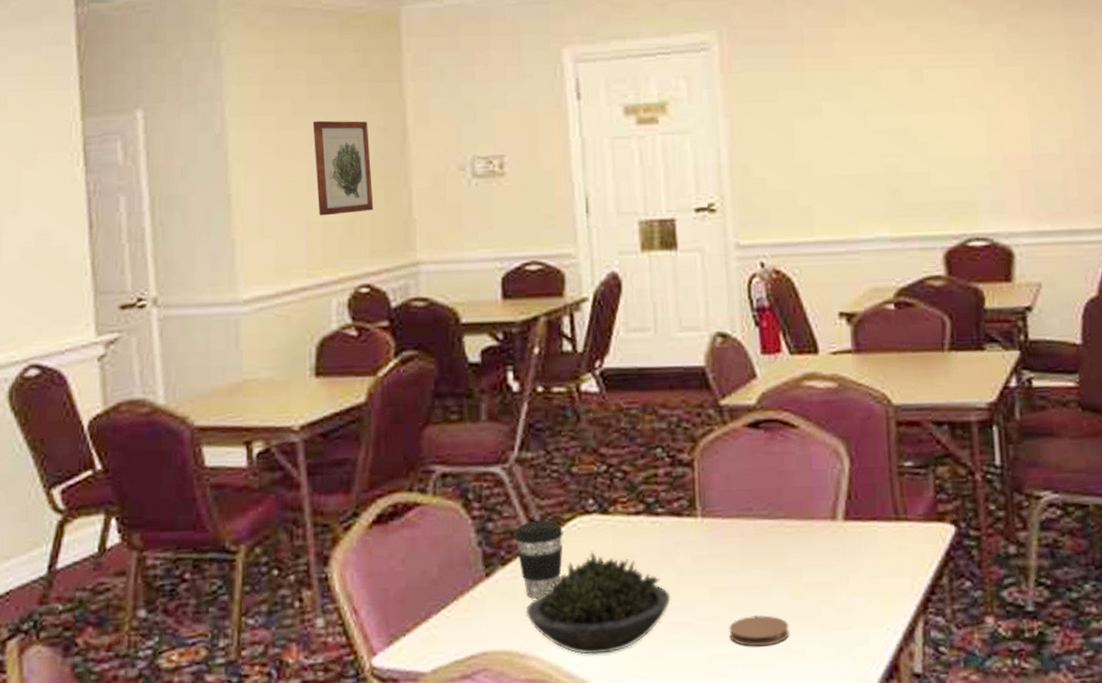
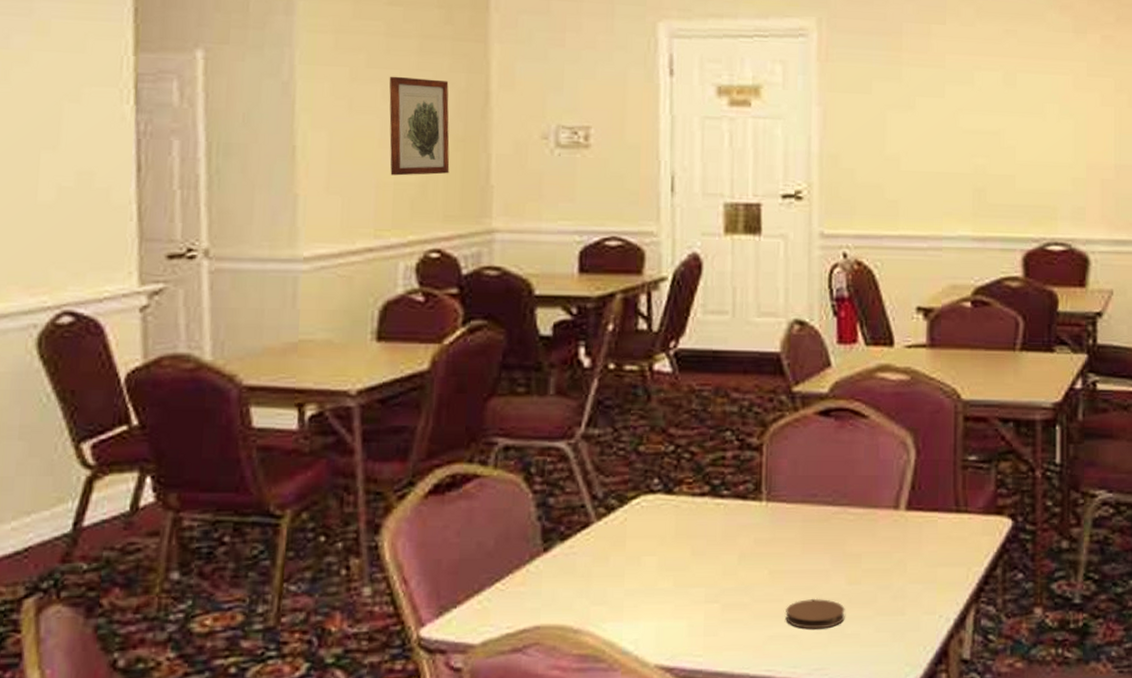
coffee cup: present [515,520,563,600] -> none [576,497,626,576]
succulent plant: present [525,551,671,655] -> none [582,530,730,632]

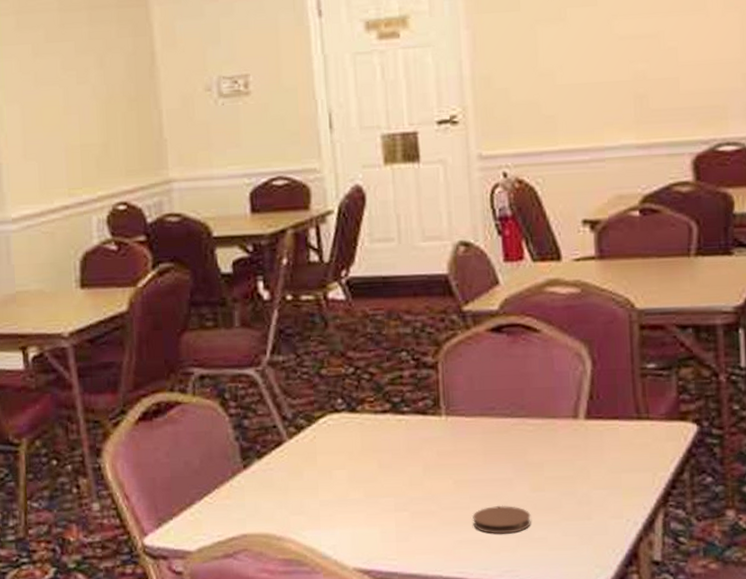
wall art: present [389,76,450,176] -> none [66,46,127,139]

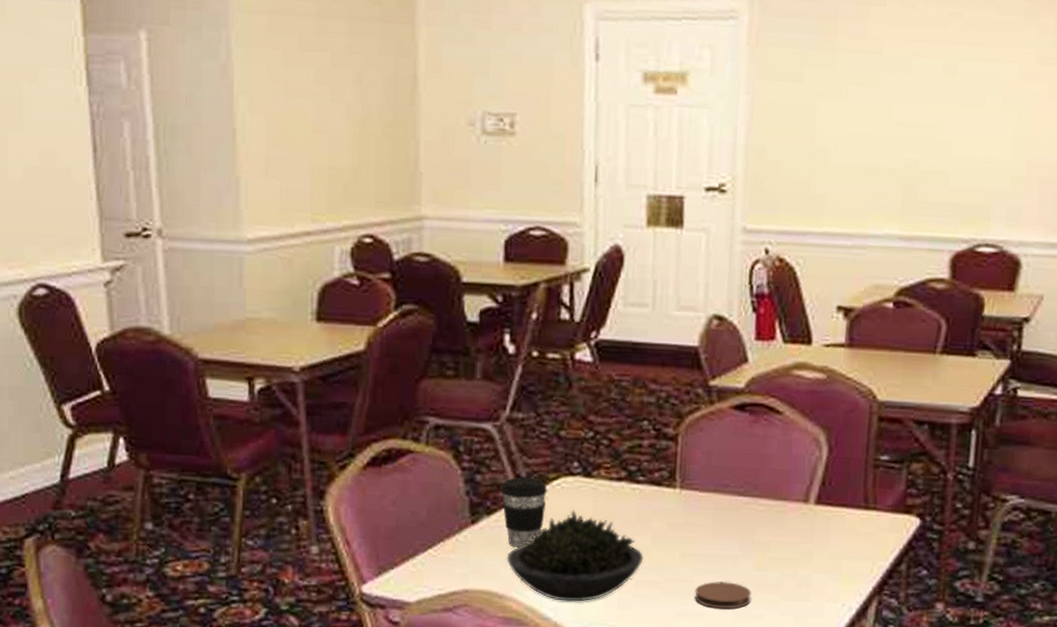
coffee cup: none [269,417,314,489] -> present [501,477,547,549]
succulent plant: none [281,446,417,539] -> present [506,509,644,602]

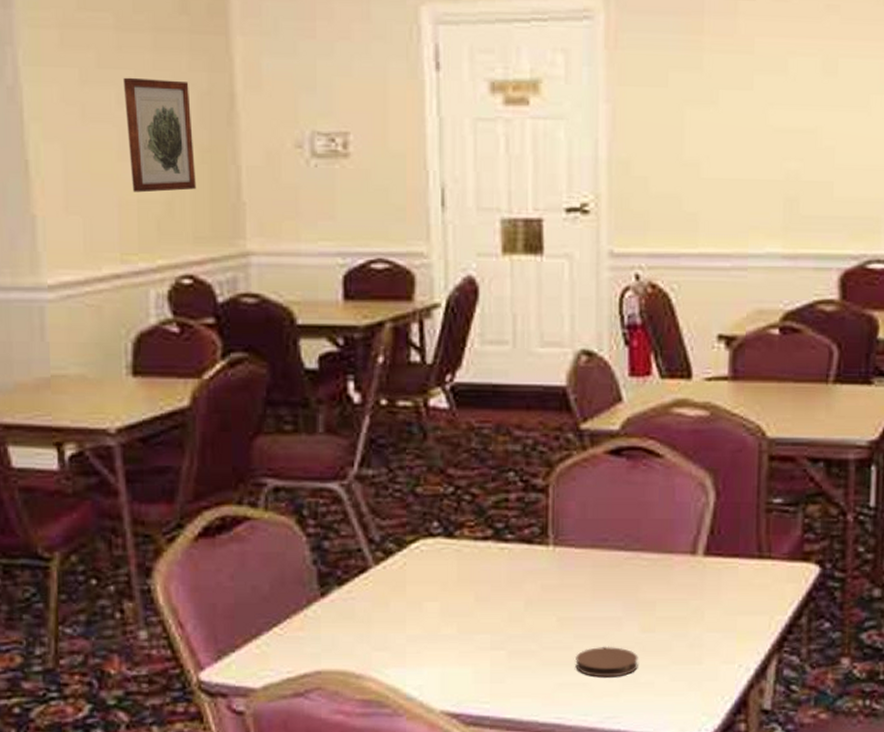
wall art: none [320,59,380,161] -> present [123,77,197,193]
coffee cup: present [501,477,547,549] -> none [353,541,405,622]
succulent plant: present [506,509,644,602] -> none [362,575,516,678]

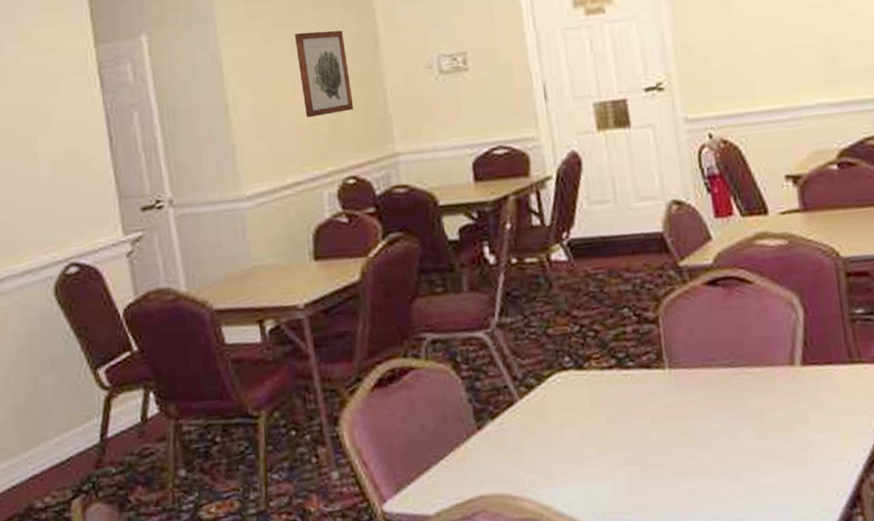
coaster: present [575,646,638,677] -> none [701,453,757,483]

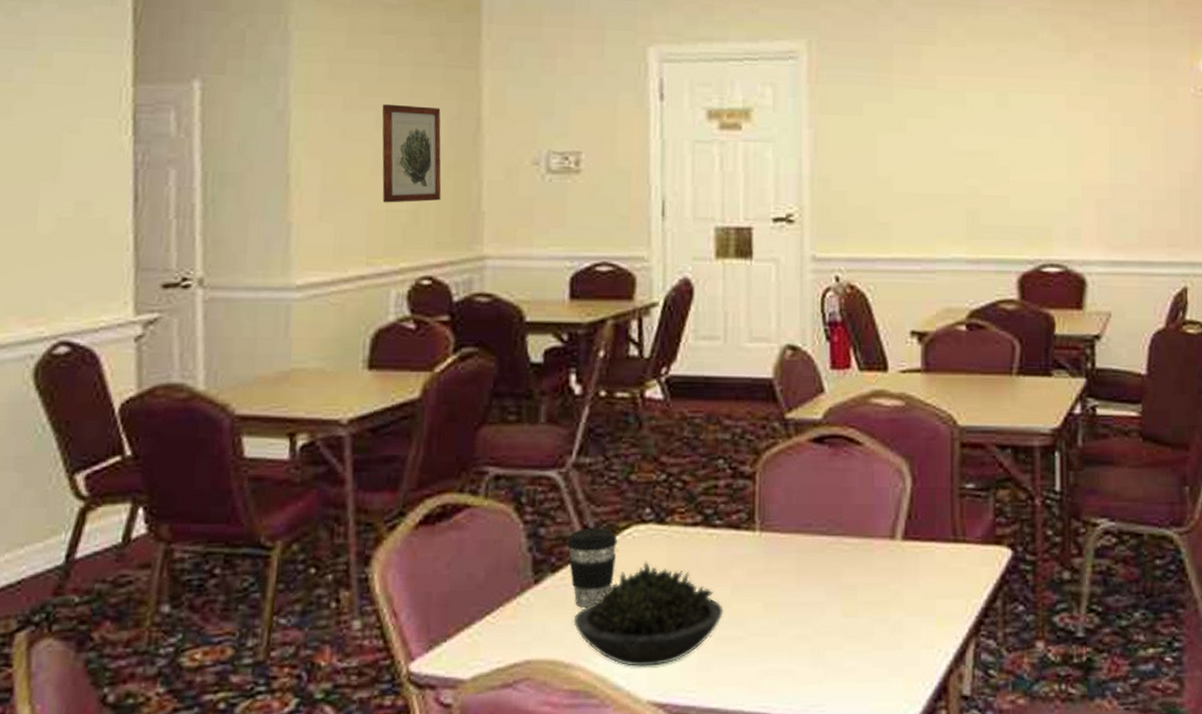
coffee cup: none [501,377,545,448] -> present [567,527,618,609]
succulent plant: none [515,403,646,495] -> present [573,561,723,667]

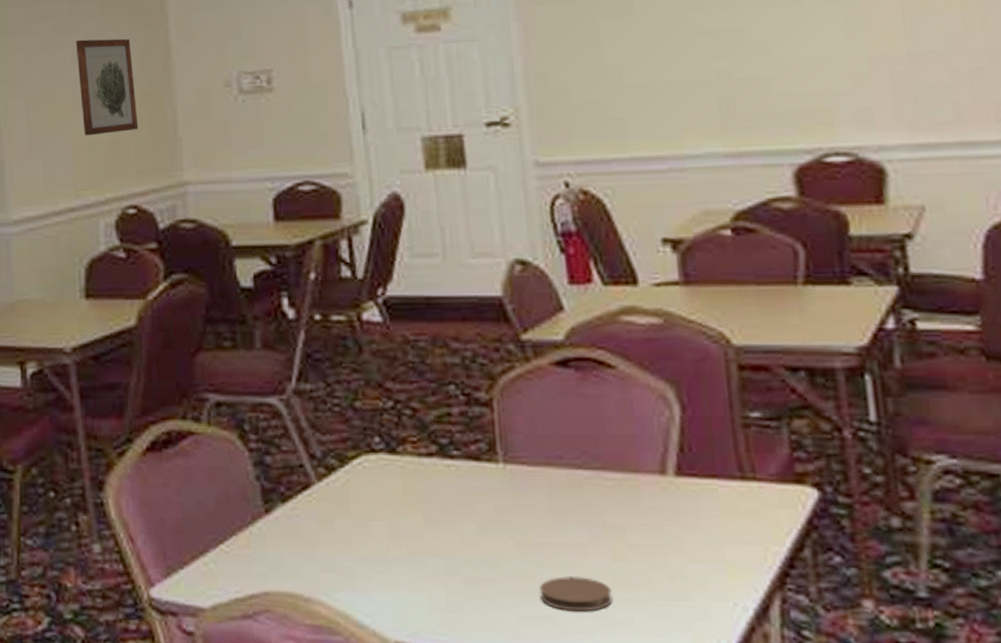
coffee cup: present [567,527,618,609] -> none [295,456,348,541]
succulent plant: present [573,561,723,667] -> none [308,493,471,605]
coaster: none [780,631,841,664] -> present [539,575,613,612]

